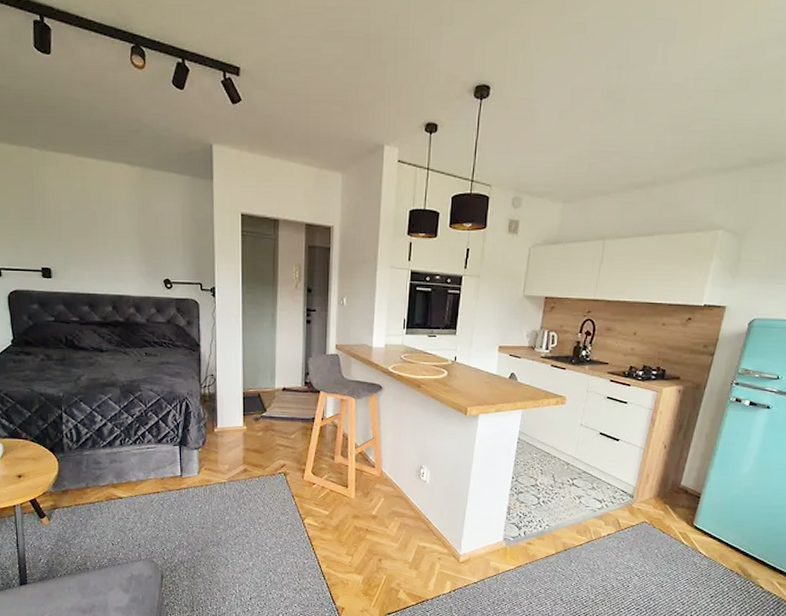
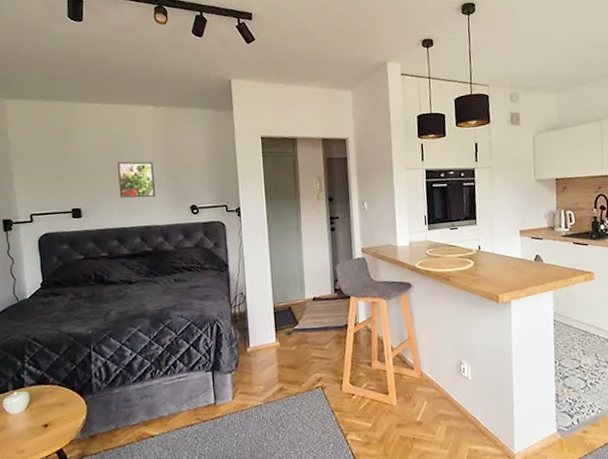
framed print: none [88,223,129,266] -> present [117,161,156,198]

